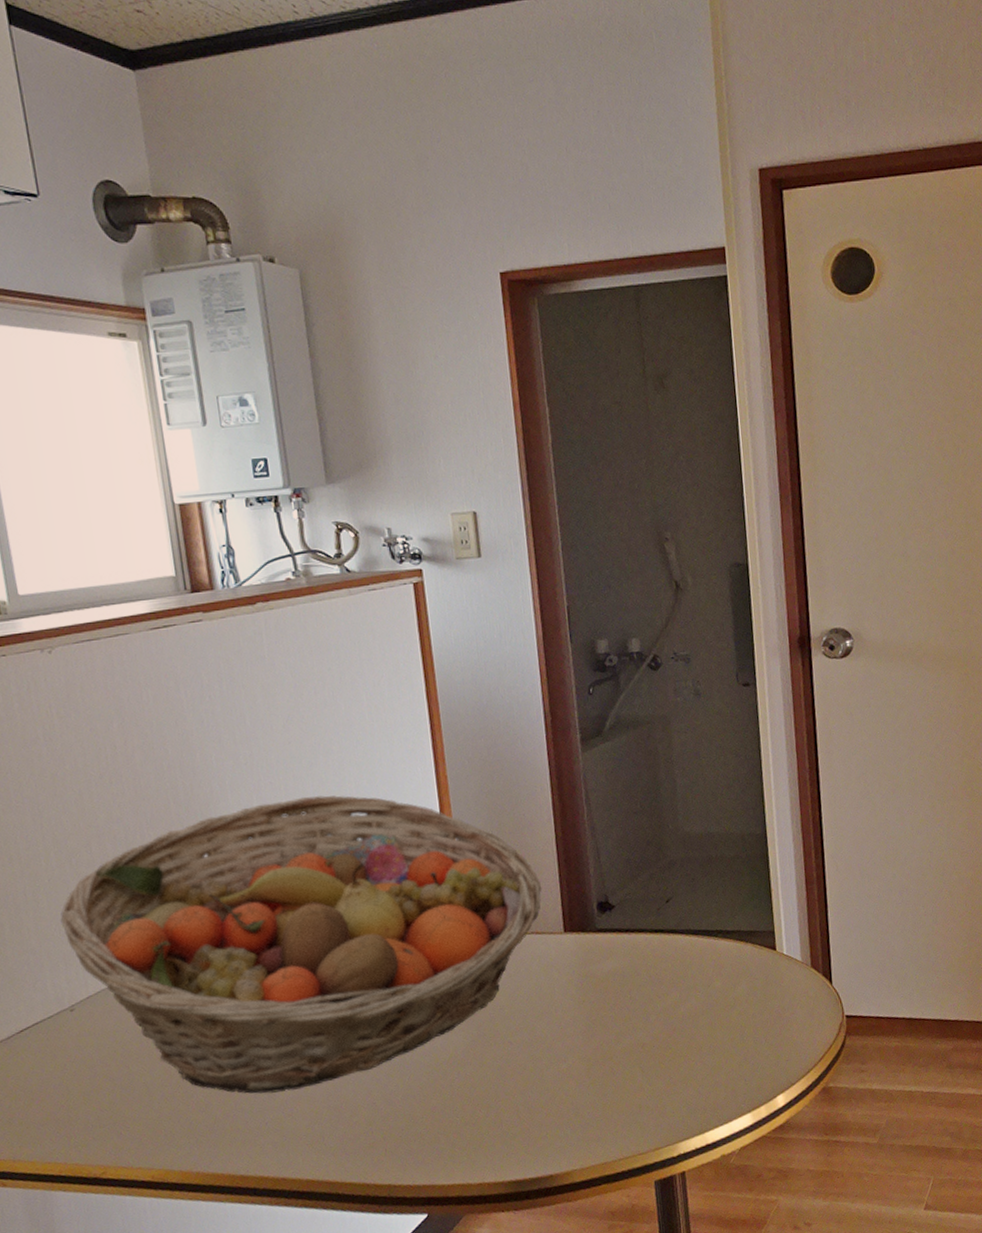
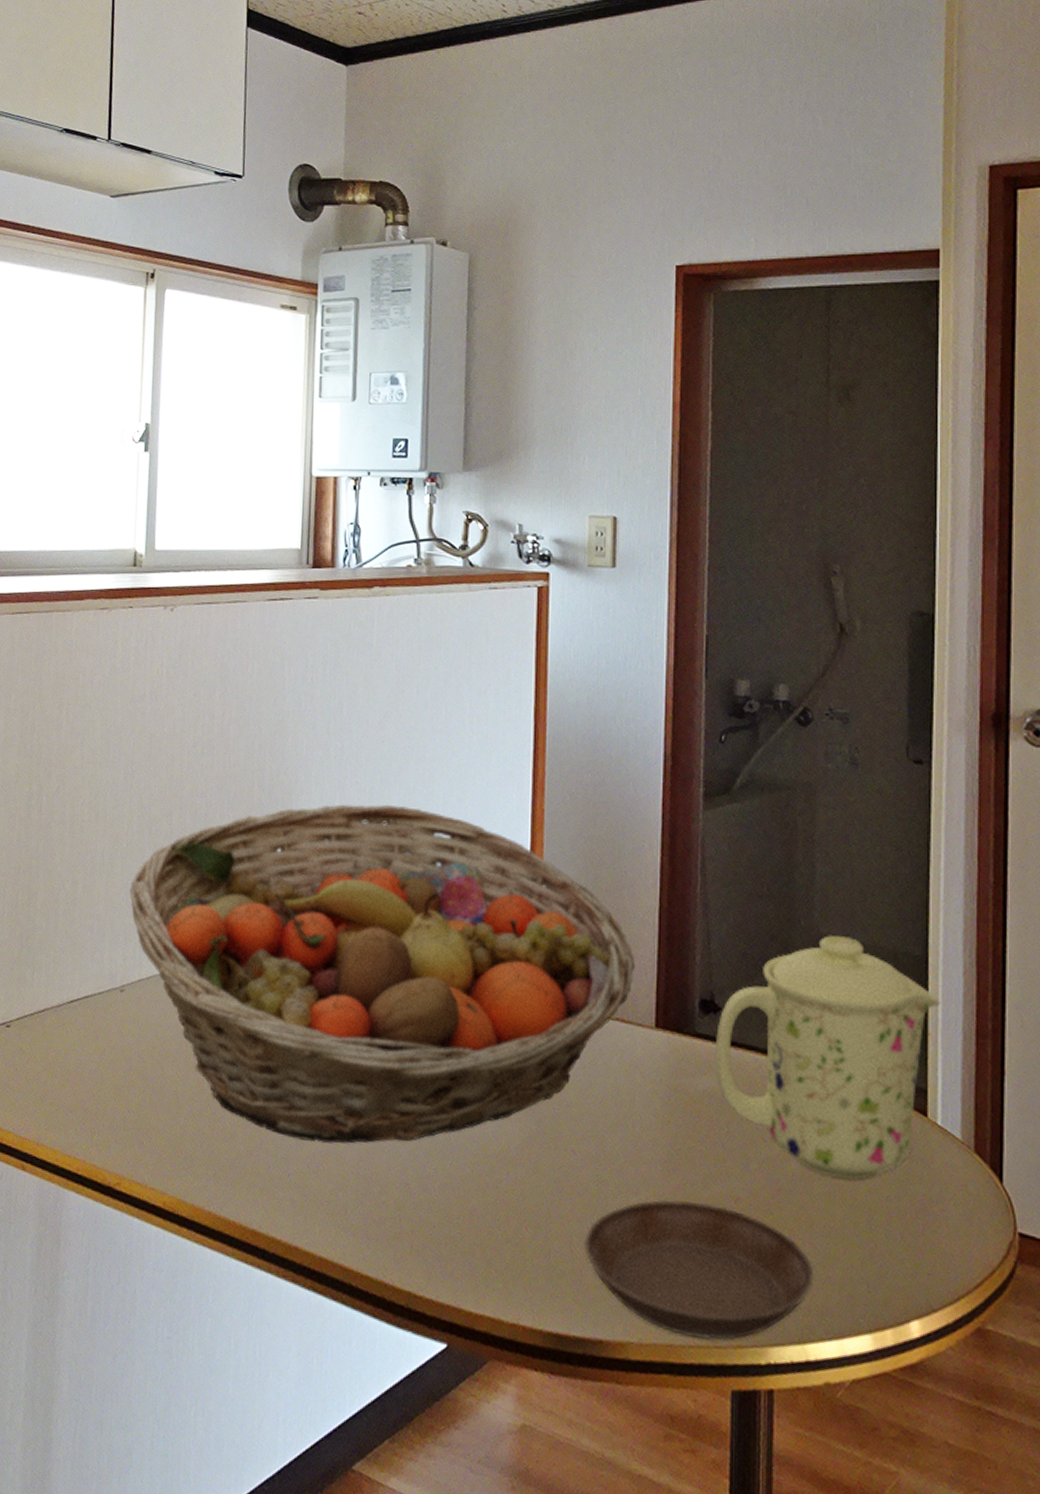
saucer: none [528,1052,706,1154] -> present [584,1199,814,1341]
mug: none [613,830,779,1011] -> present [714,935,941,1180]

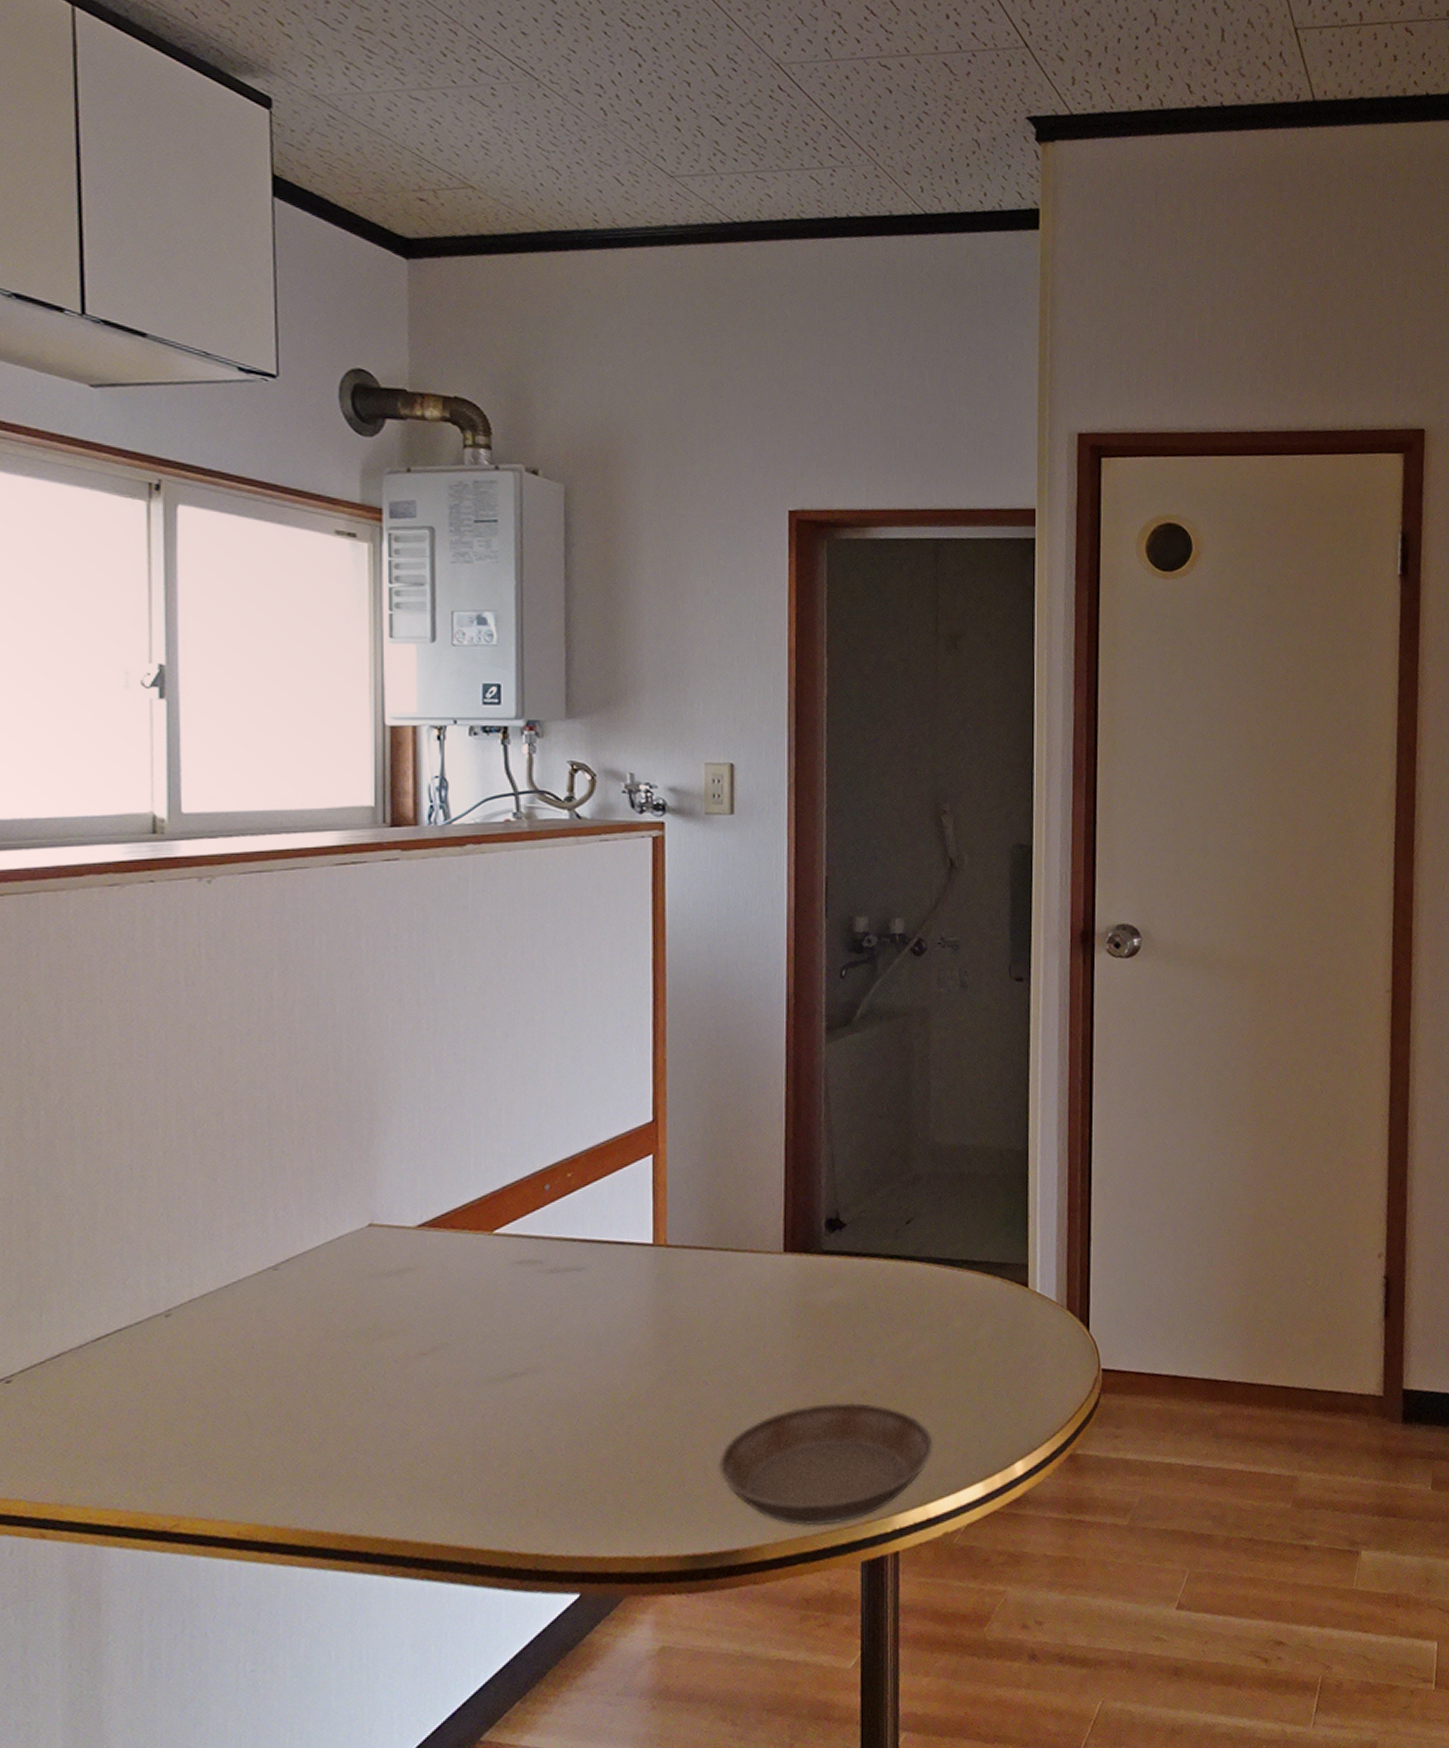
fruit basket: present [129,804,636,1144] -> none [170,1072,763,1432]
mug: present [714,935,941,1180] -> none [840,1142,1039,1356]

